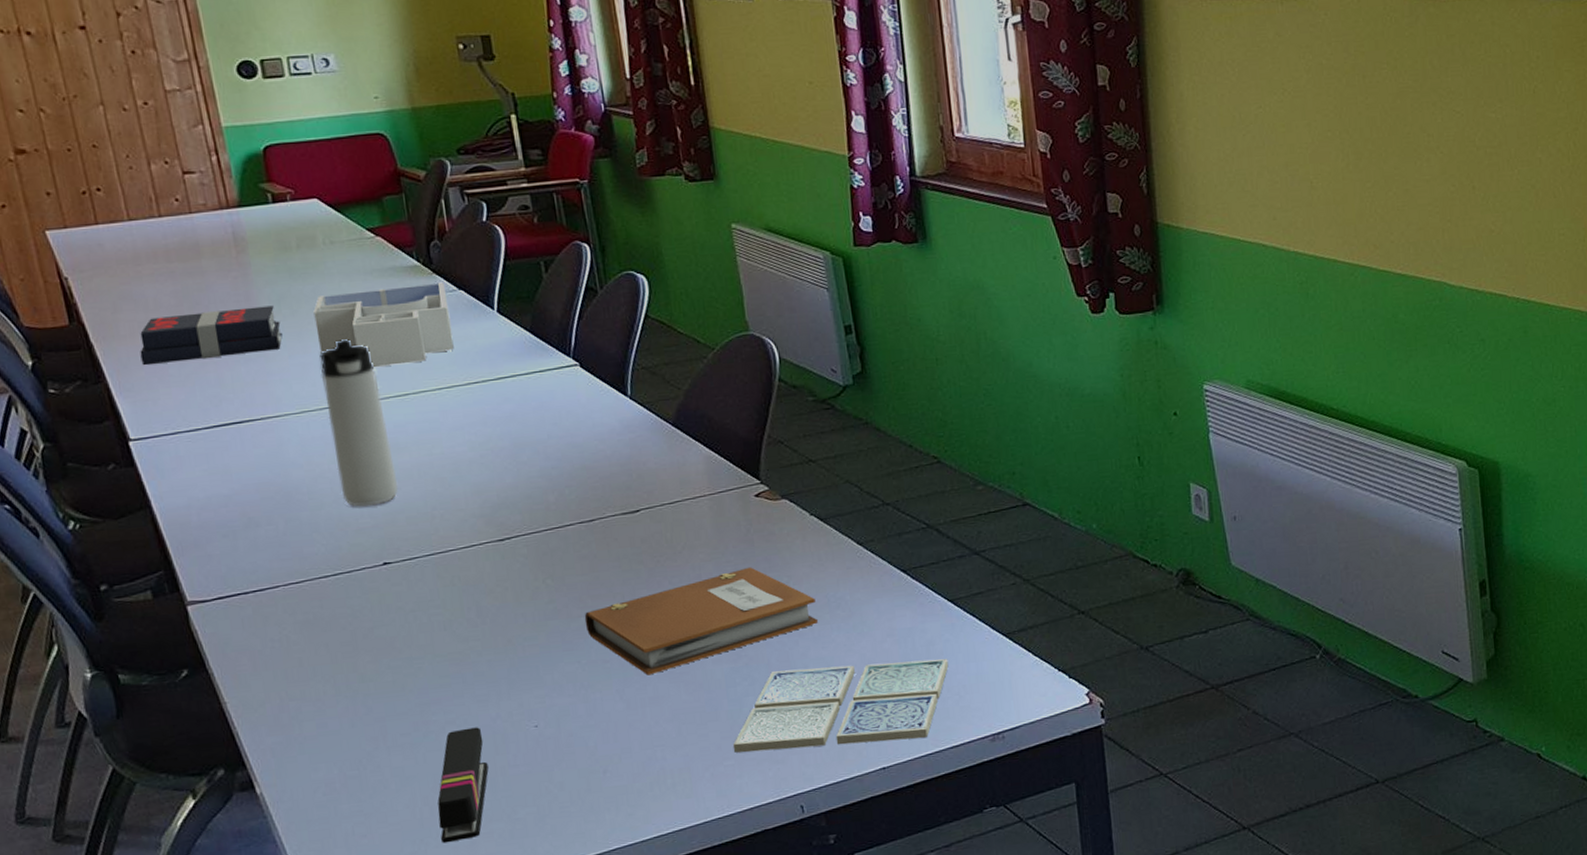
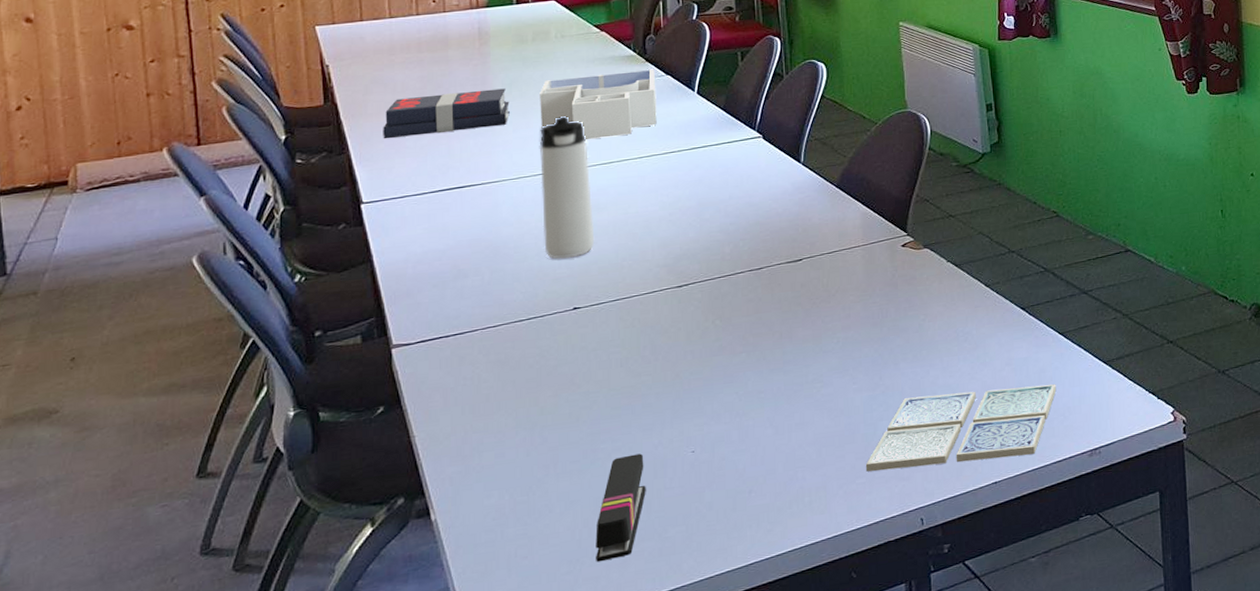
notebook: present [584,567,818,676] -> none [745,307,947,404]

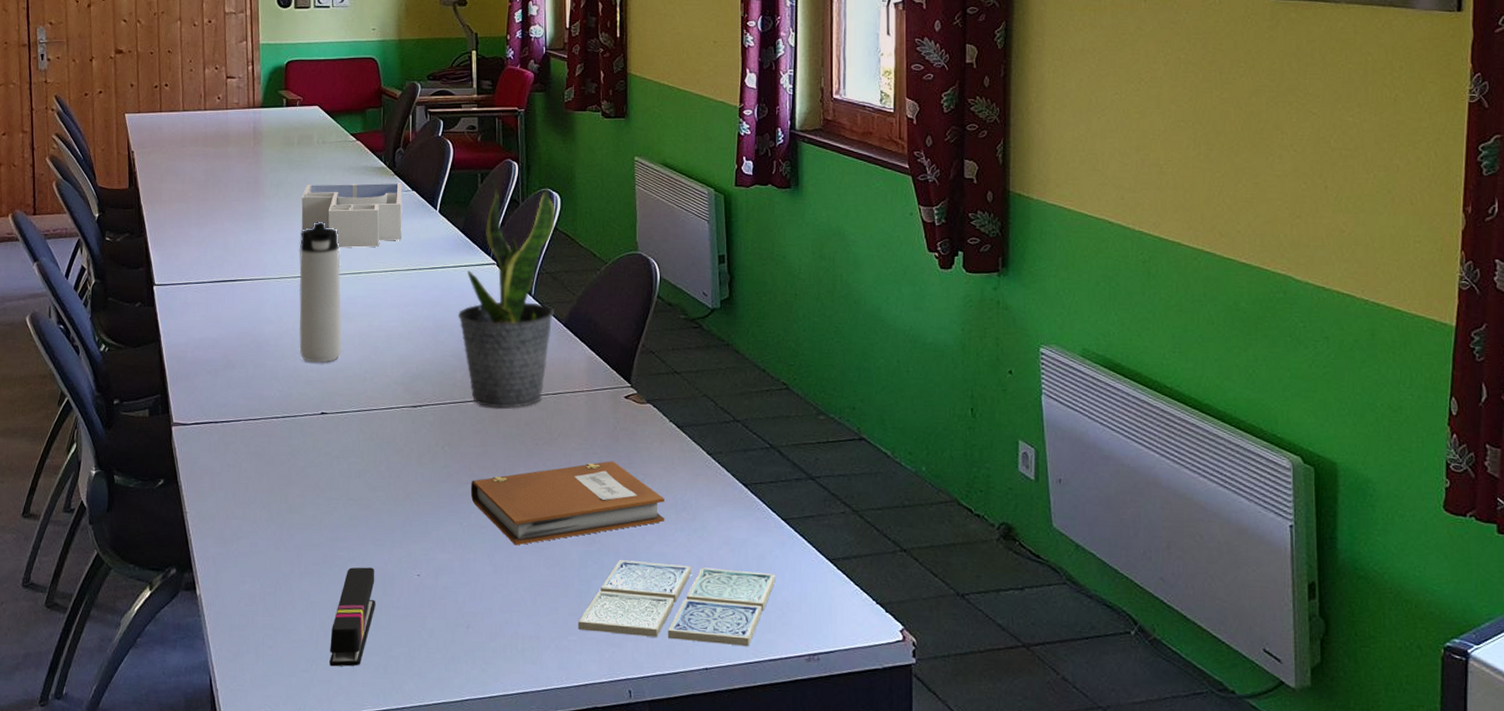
book: present [383,88,510,139] -> none [173,188,276,227]
potted plant: none [724,59,826,275] -> present [458,188,555,409]
notebook: none [745,307,947,404] -> present [470,461,665,546]

